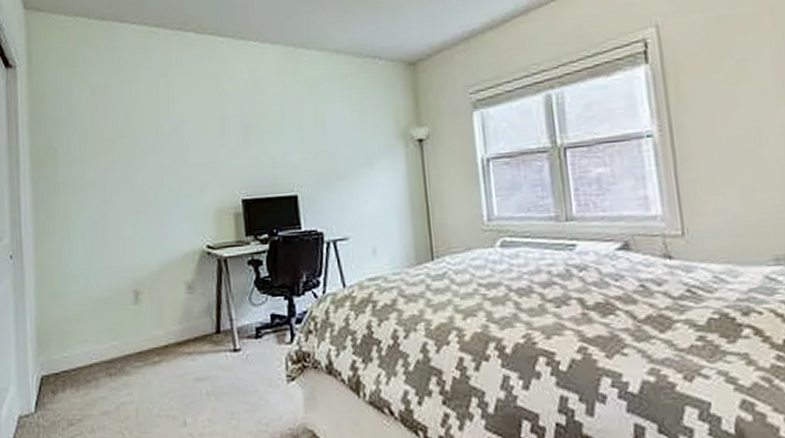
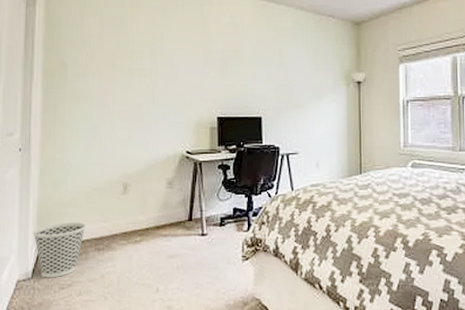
wastebasket: none [33,342,94,412] -> present [33,223,86,278]

